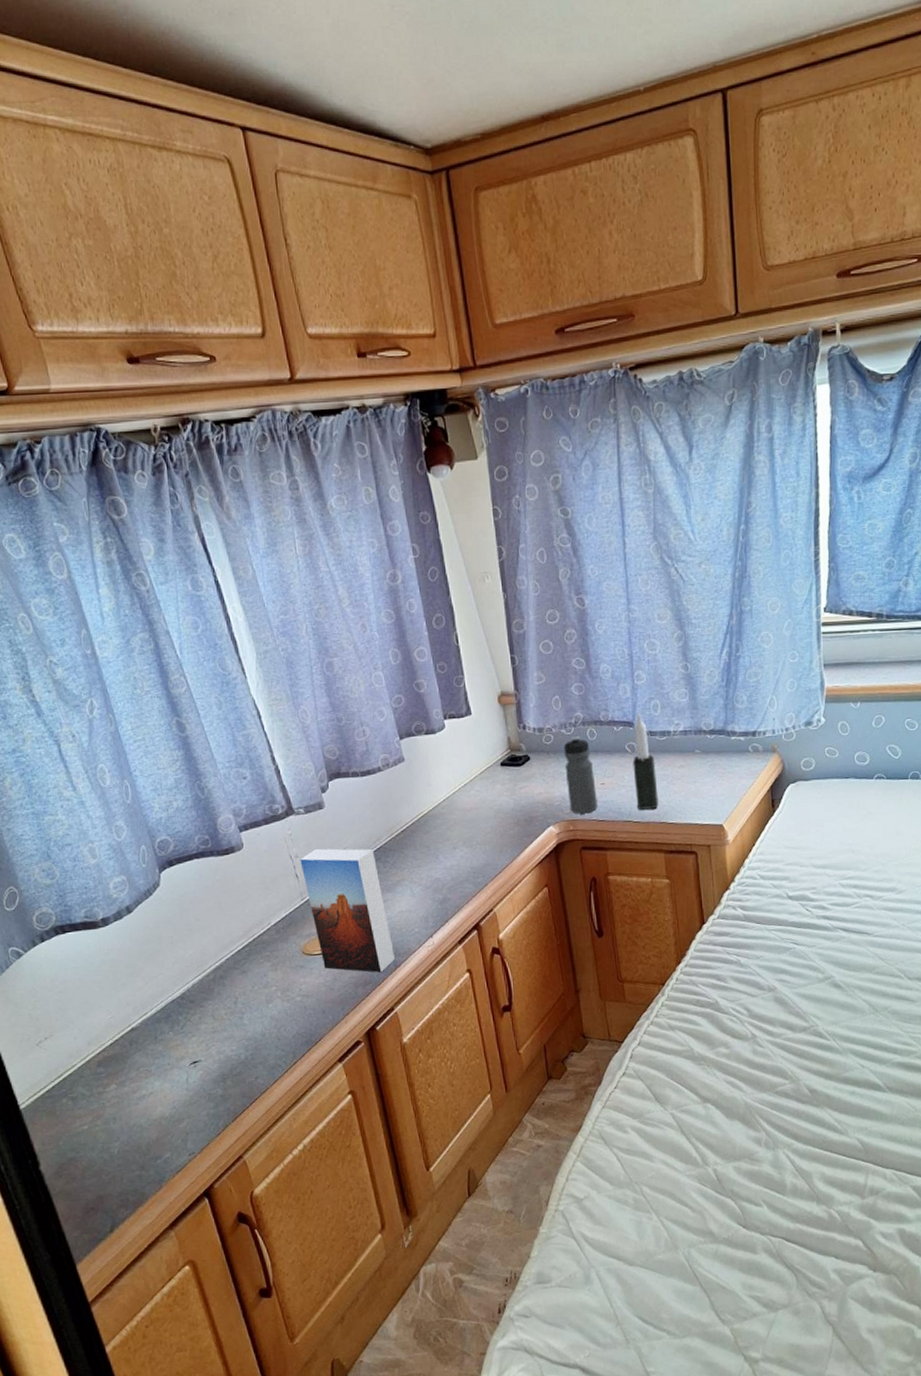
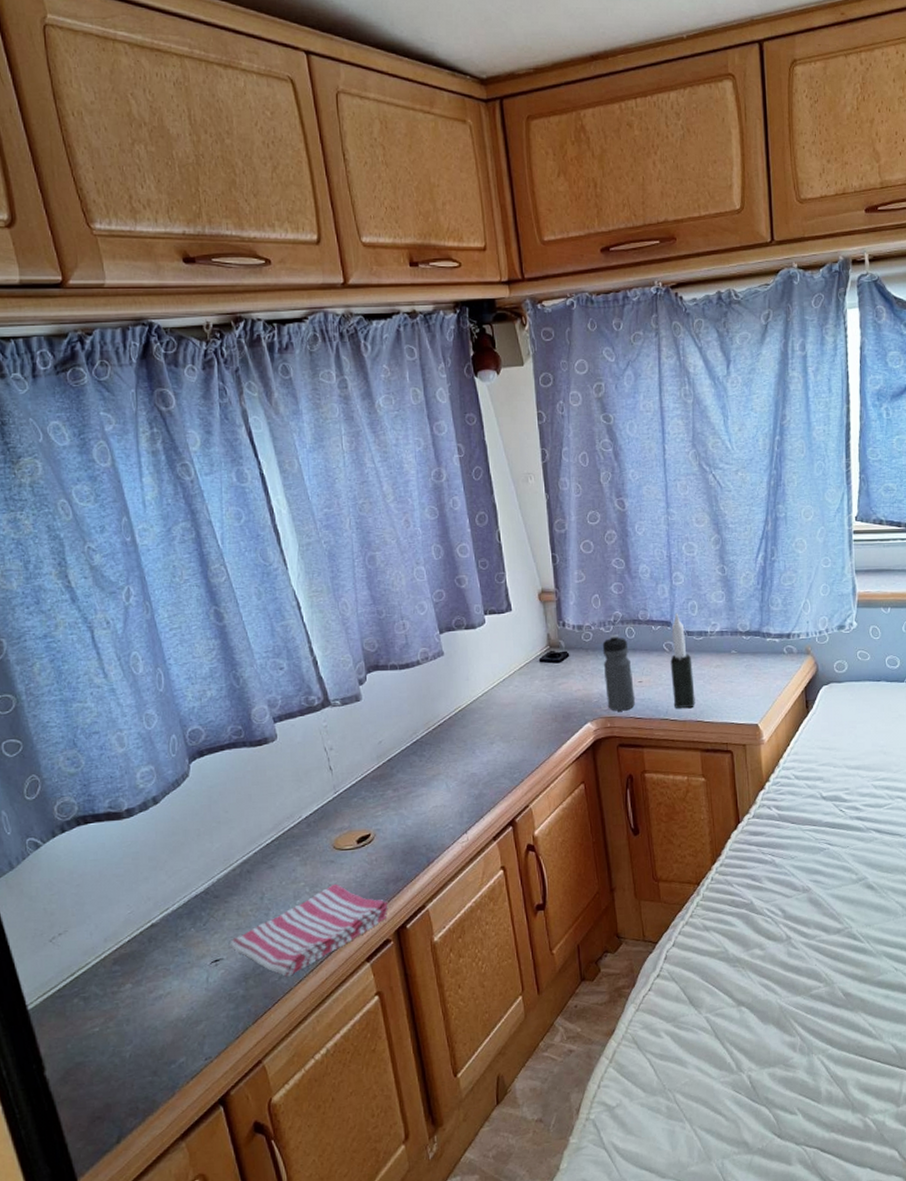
dish towel: none [207,987,358,1077] -> present [229,883,389,977]
book: present [300,848,395,973] -> none [334,741,428,869]

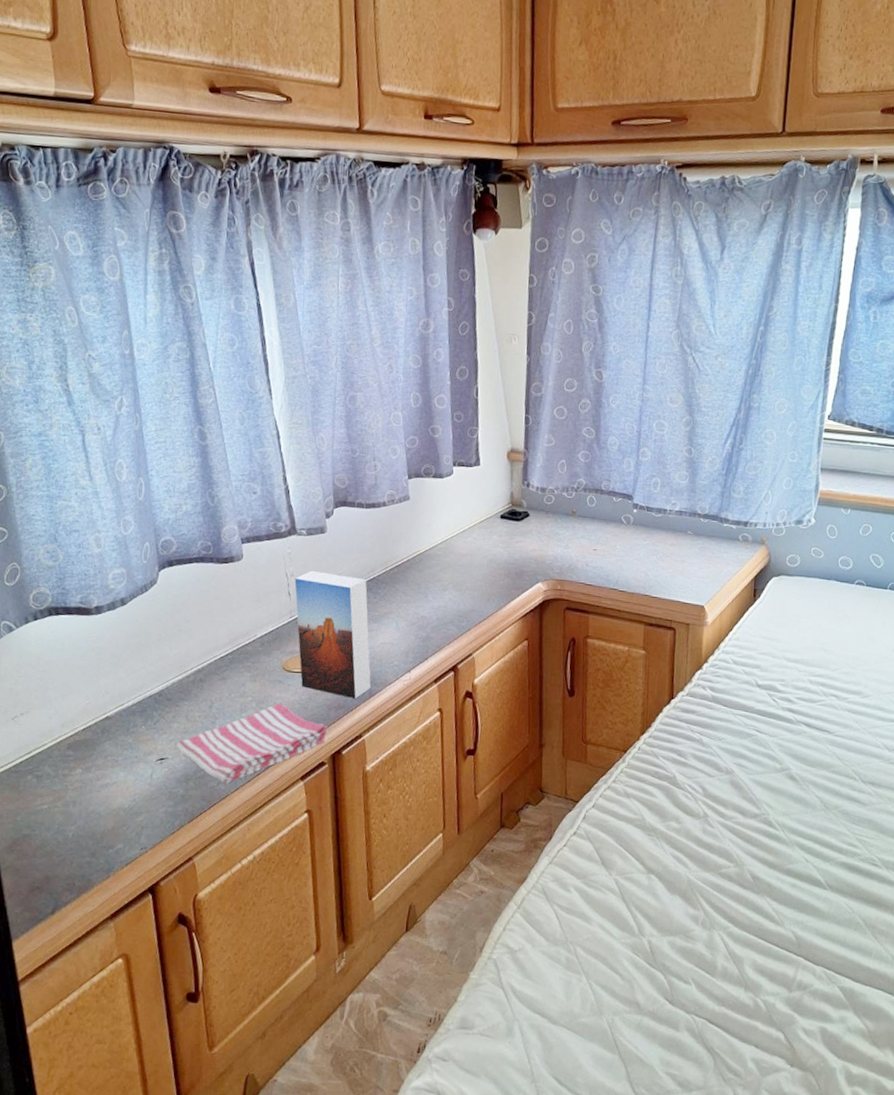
book: none [334,741,428,869] -> present [294,570,371,699]
water bottle: present [602,634,635,711] -> none [560,500,589,576]
candle: present [670,613,695,708] -> none [624,487,648,581]

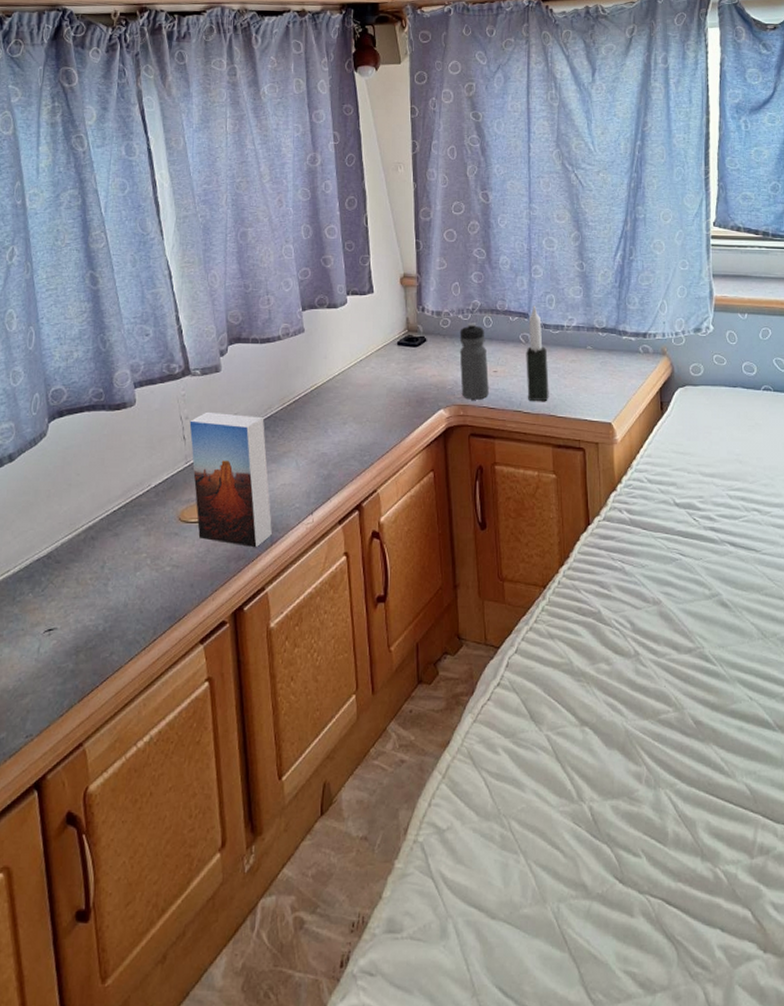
dish towel: present [176,702,328,784] -> none [65,557,228,653]
water bottle: none [560,500,589,576] -> present [459,322,489,400]
candle: none [624,487,648,581] -> present [526,305,549,401]

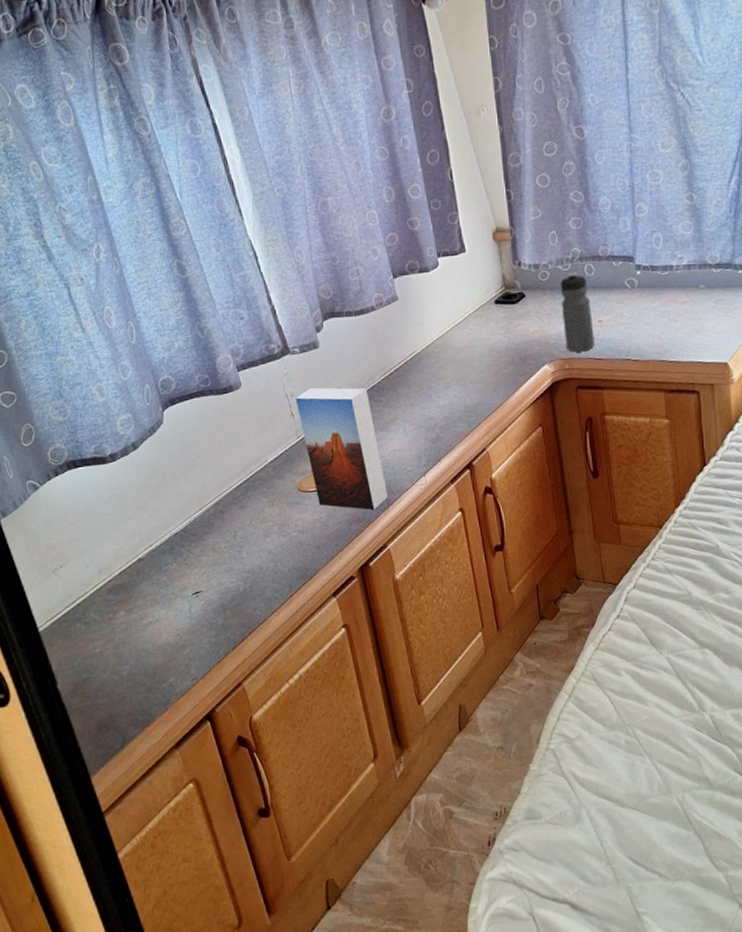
candle: present [526,305,549,401] -> none [632,247,659,348]

